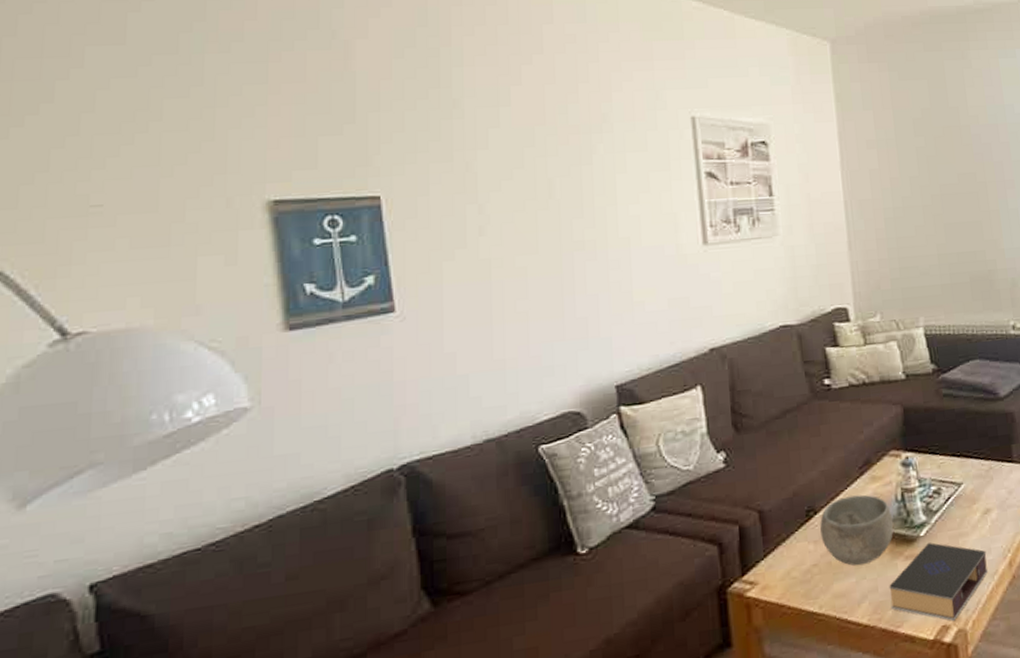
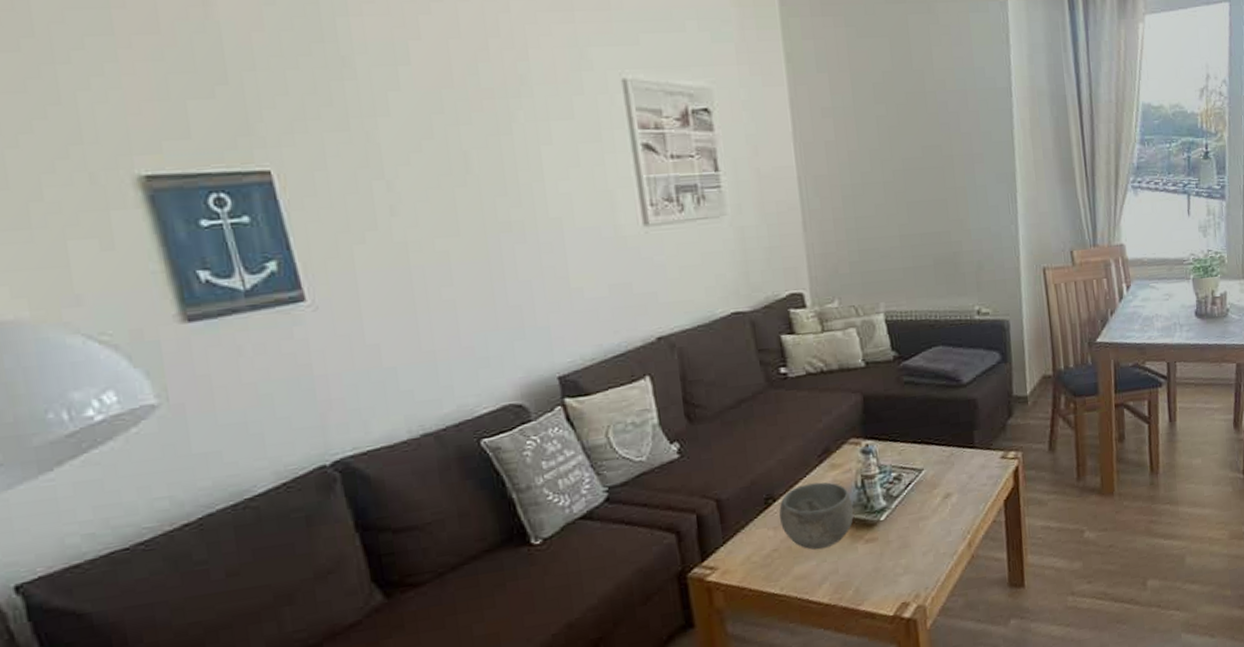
book: present [889,542,988,621] -> none [849,526,947,598]

